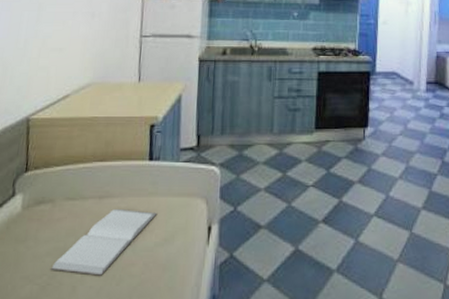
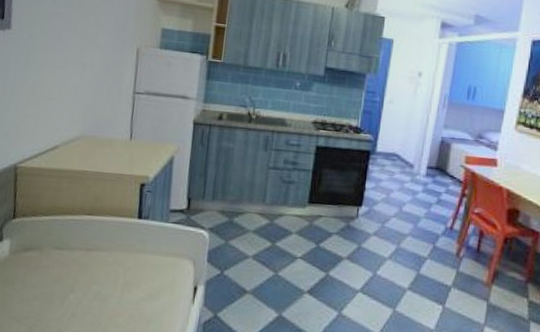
book: present [51,208,156,276] -> none [38,261,143,323]

